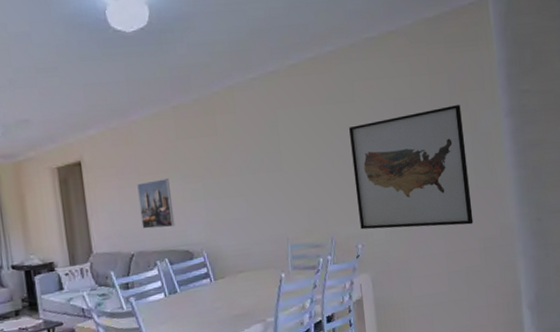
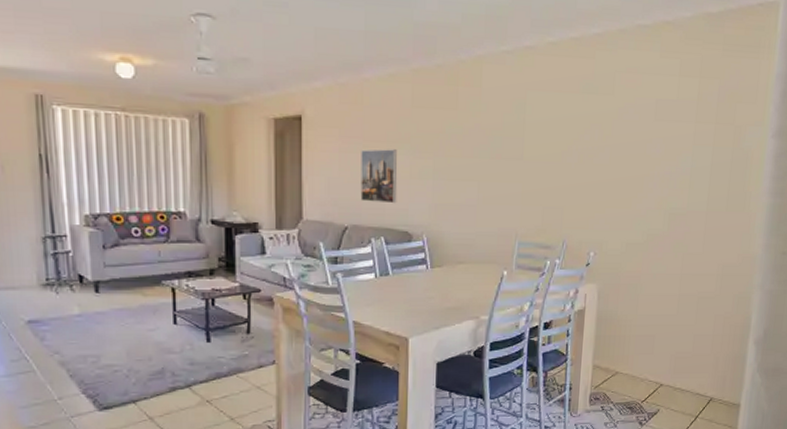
wall art: present [349,105,474,230] -> none [596,116,727,248]

